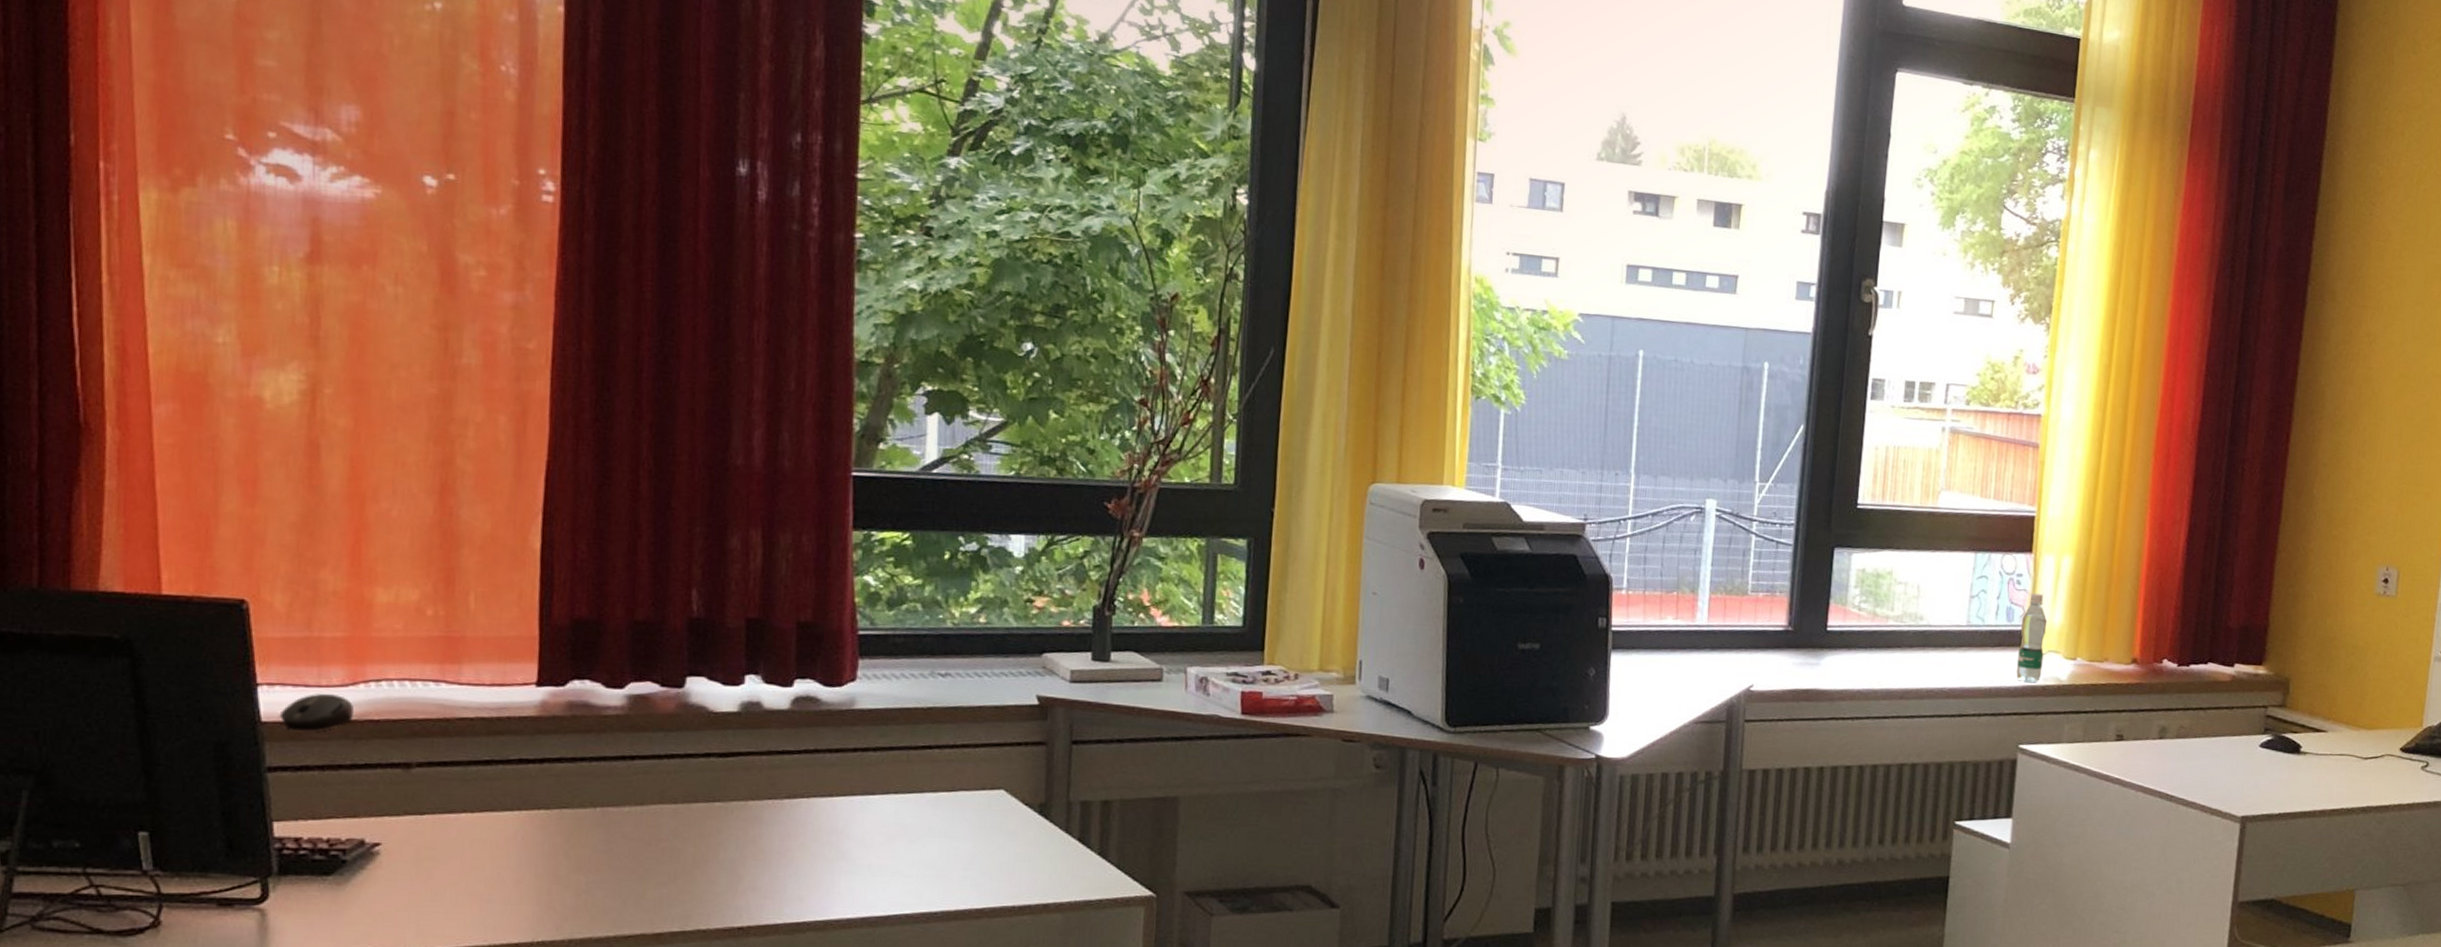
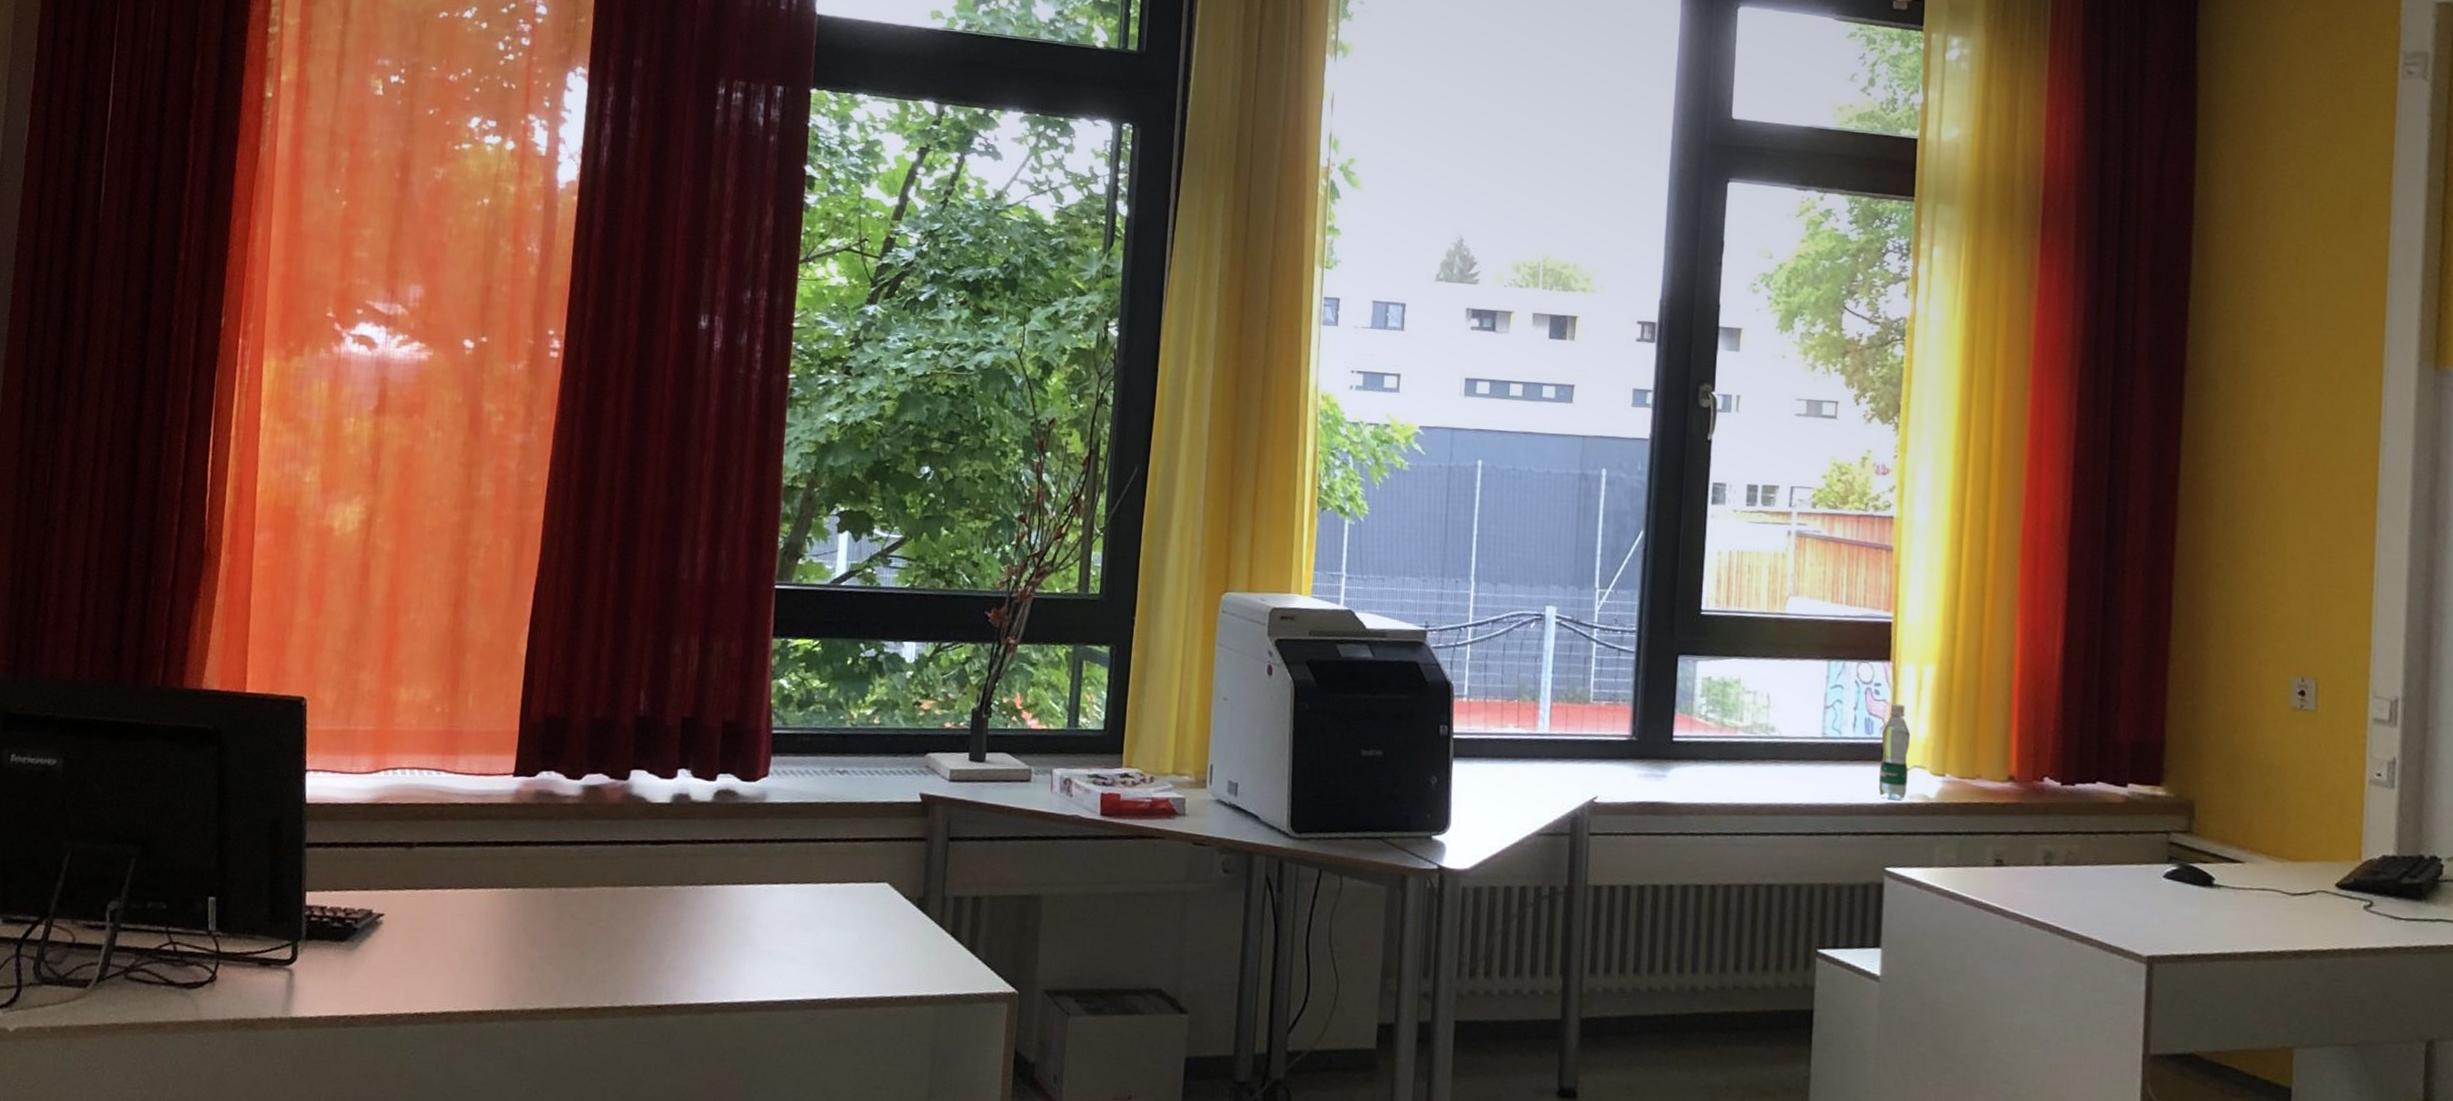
computer mouse: present [279,693,355,731] -> none [319,779,375,812]

